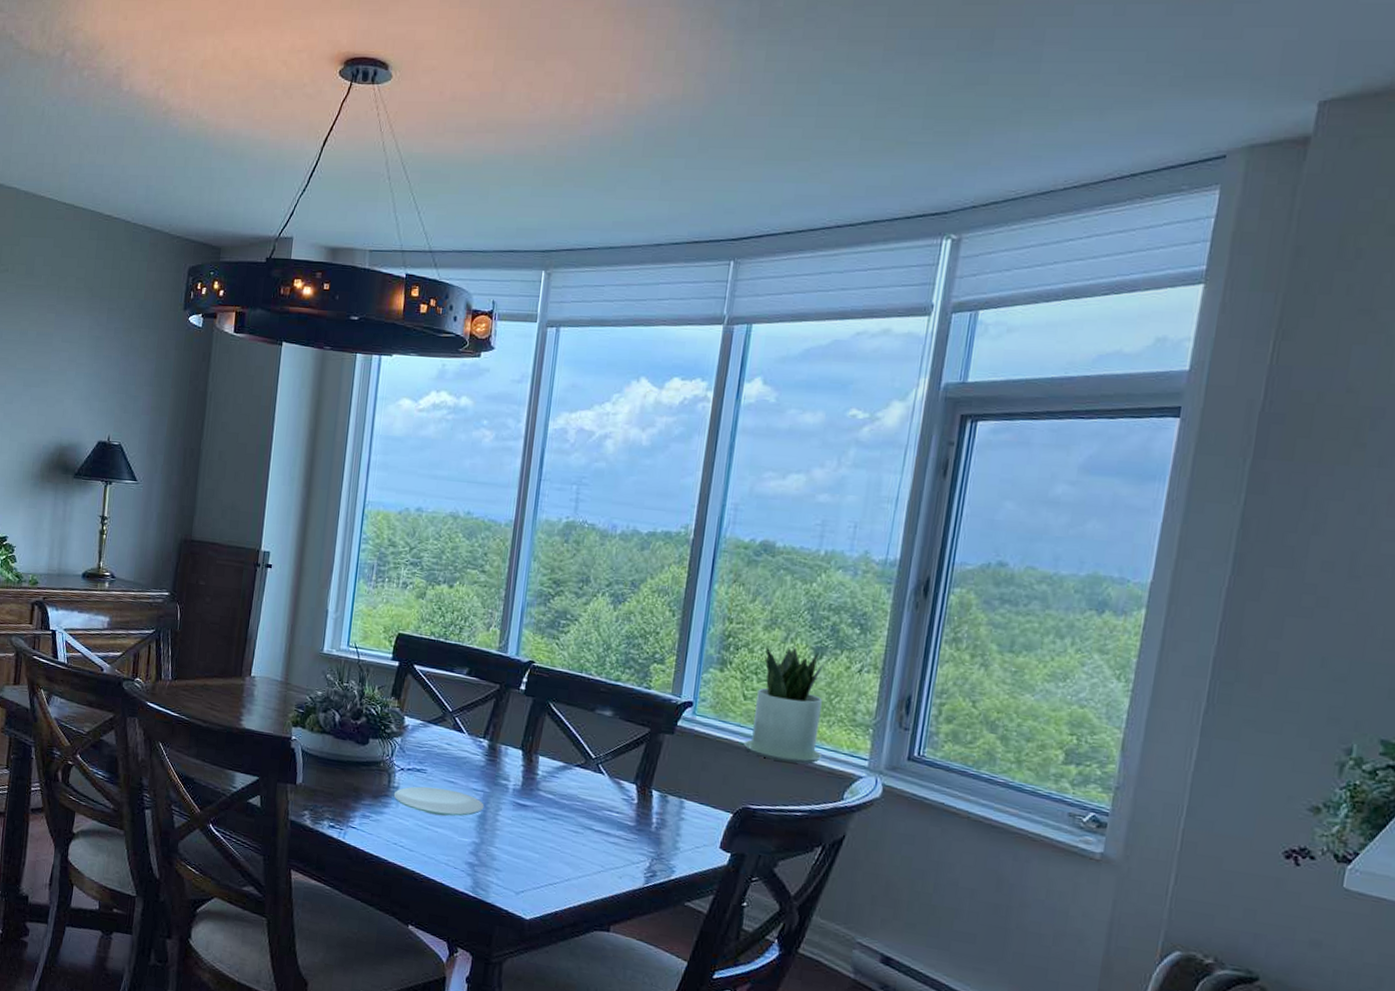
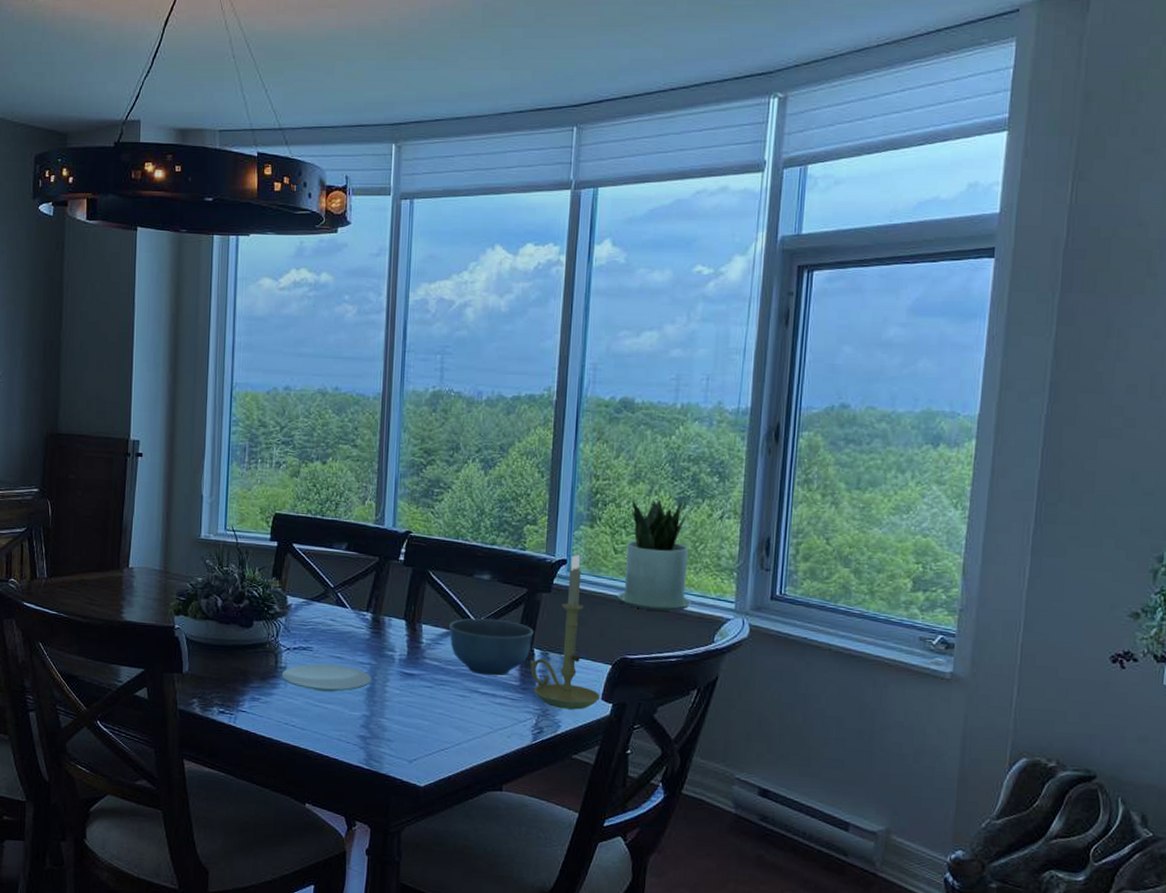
bowl: none [566,753,654,815] -> present [449,618,534,676]
candle holder: none [647,697,719,857] -> present [530,554,601,710]

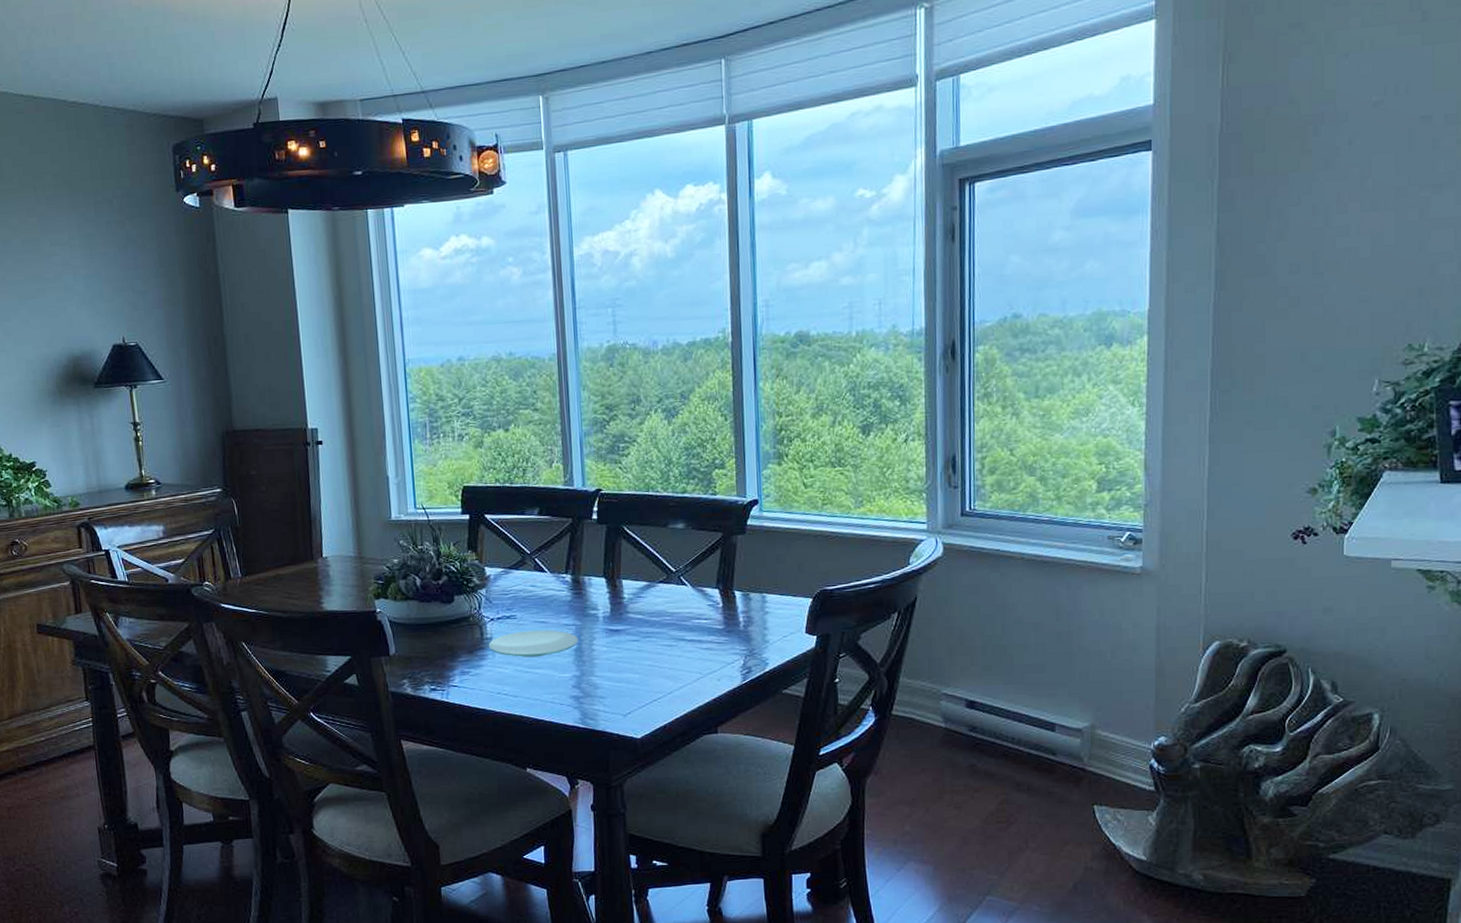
bowl: present [449,618,534,676] -> none [649,566,733,623]
candle holder: present [530,554,601,710] -> none [732,492,804,647]
planter: present [618,499,692,611] -> none [812,429,885,540]

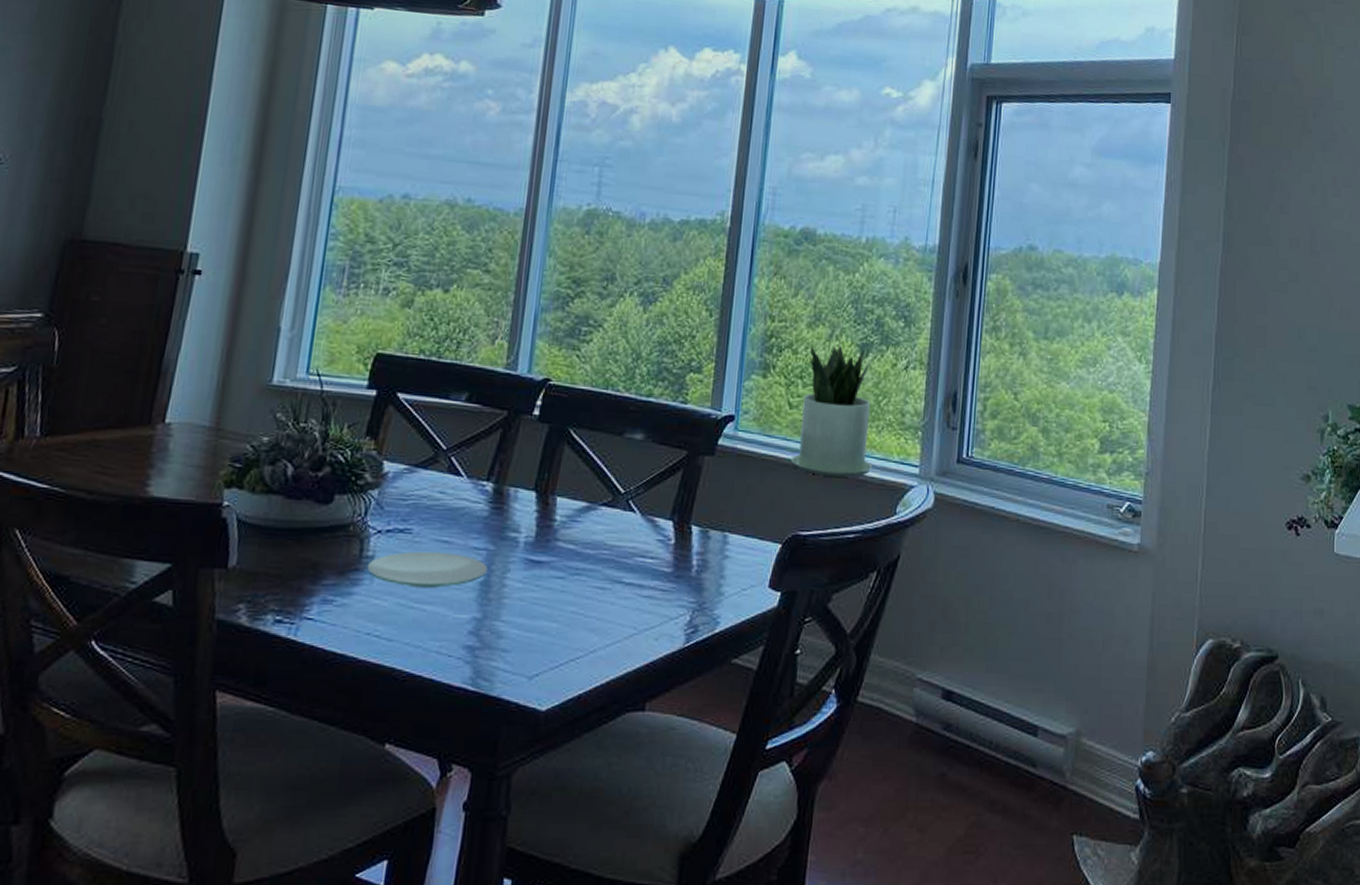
planter: none [812,429,885,540] -> present [791,345,873,478]

